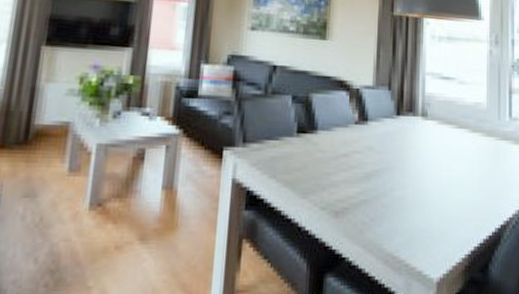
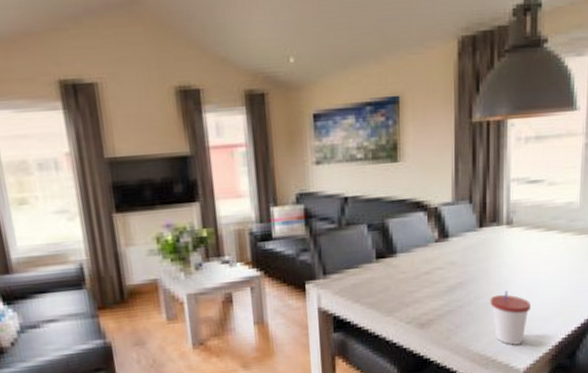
cup: none [405,186,444,249] -> present [490,291,531,345]

